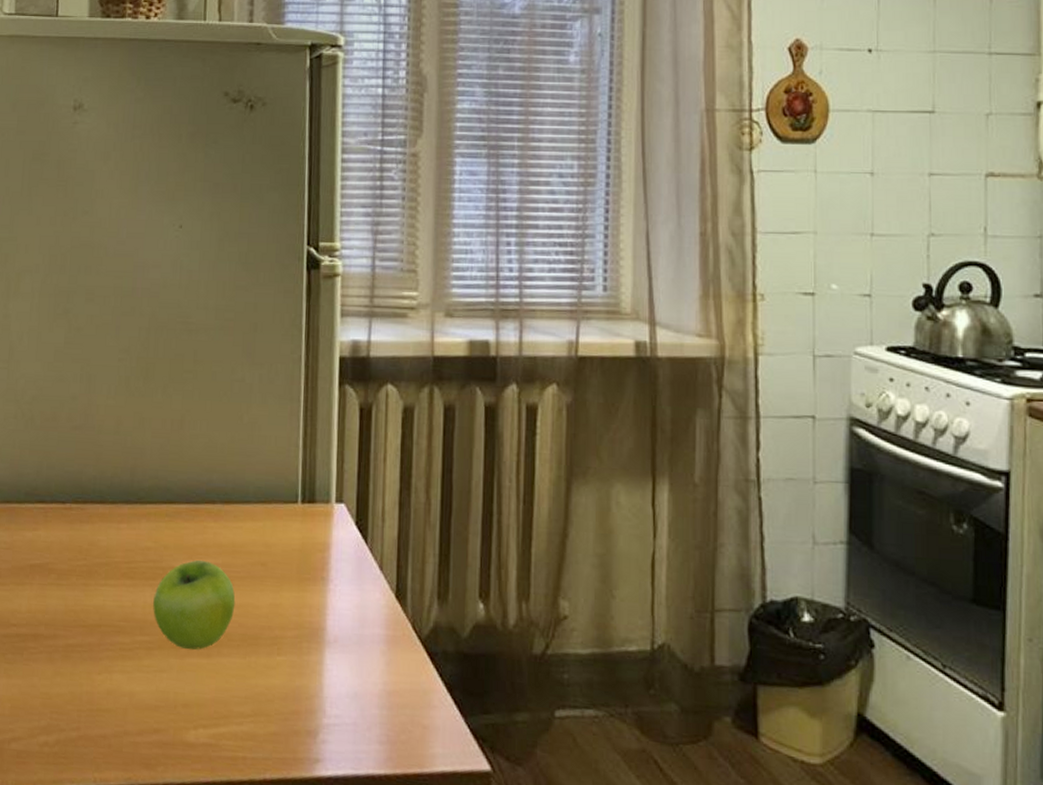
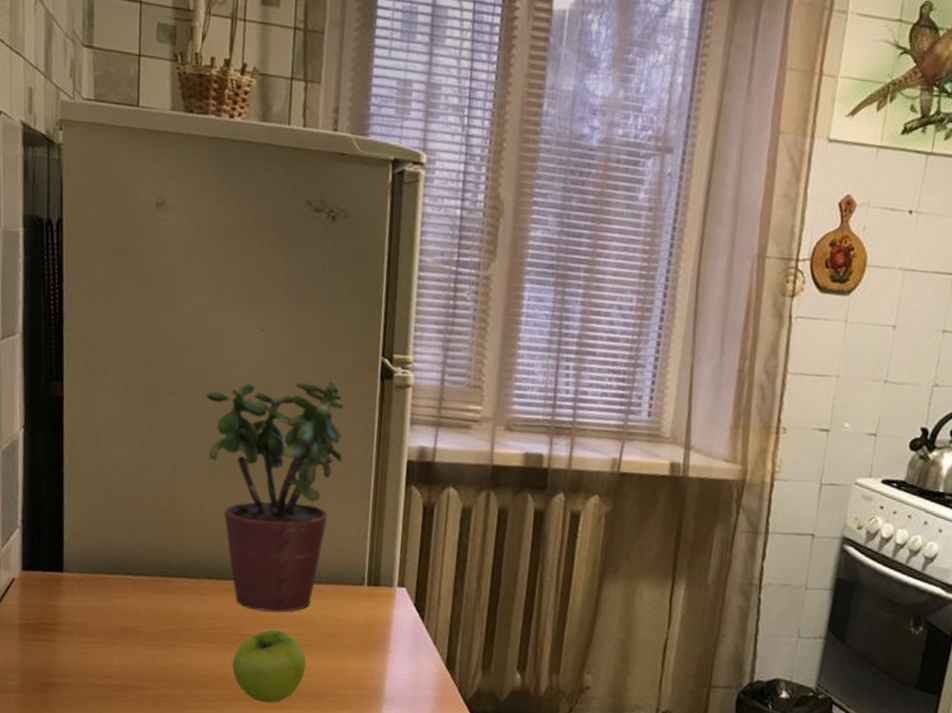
potted plant: none [123,273,269,540] -> present [206,379,344,612]

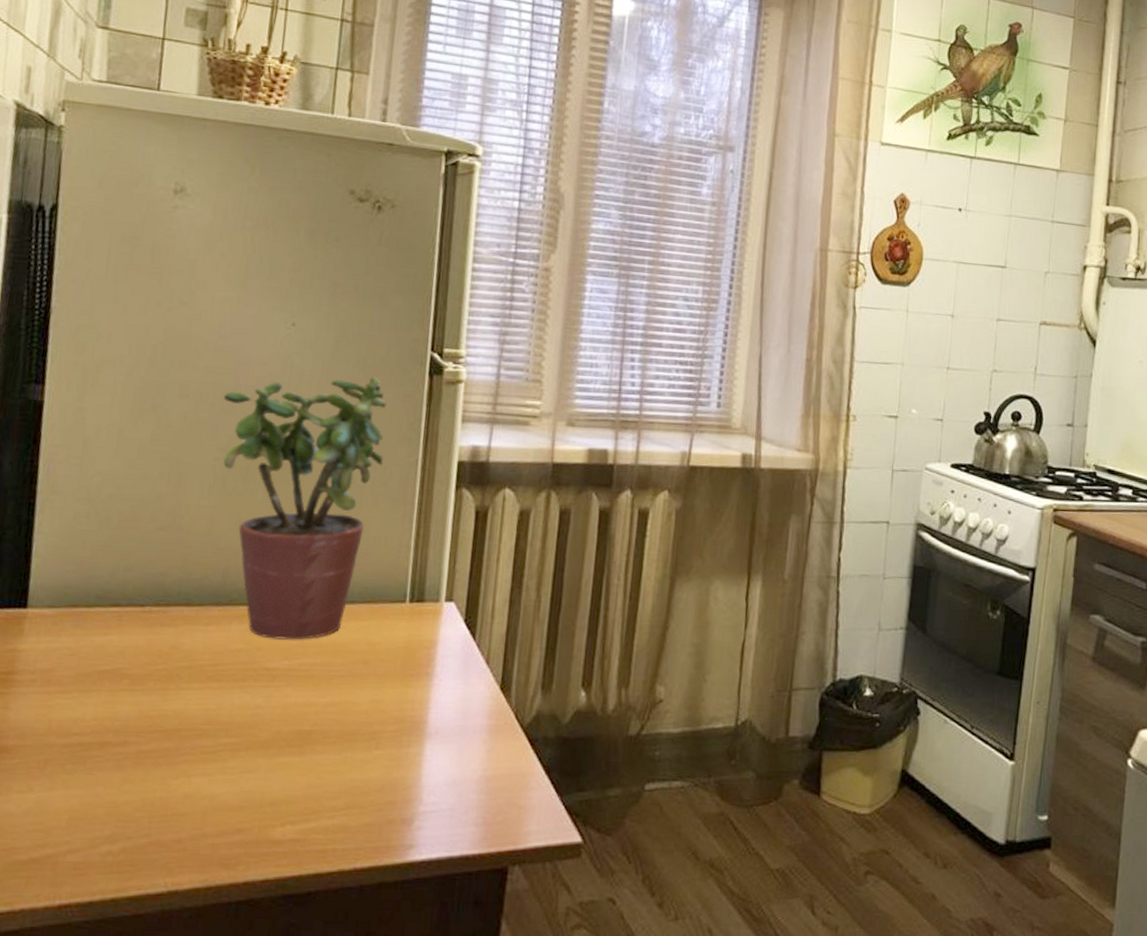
fruit: present [232,629,306,703] -> none [241,661,334,749]

